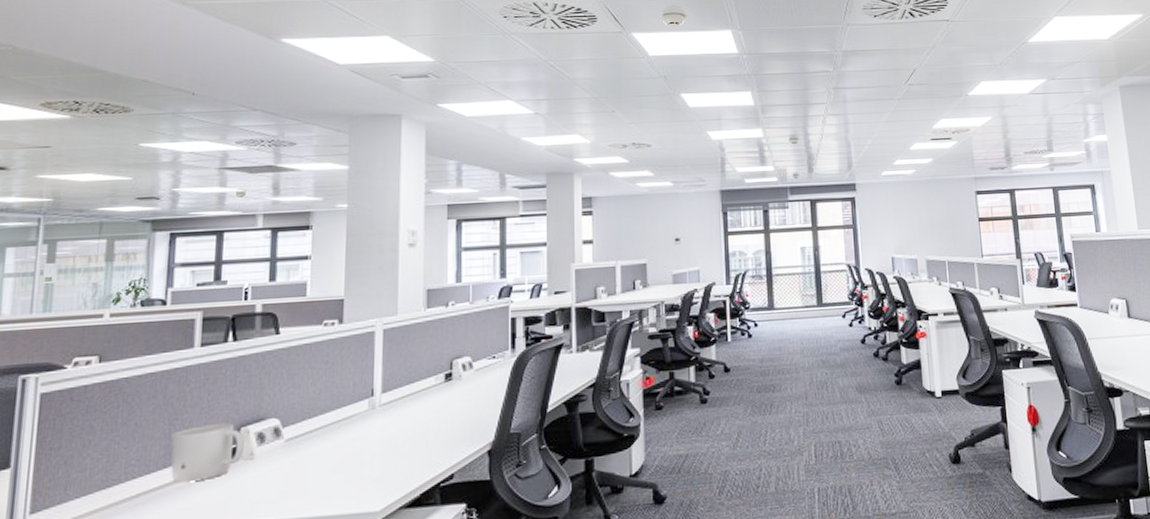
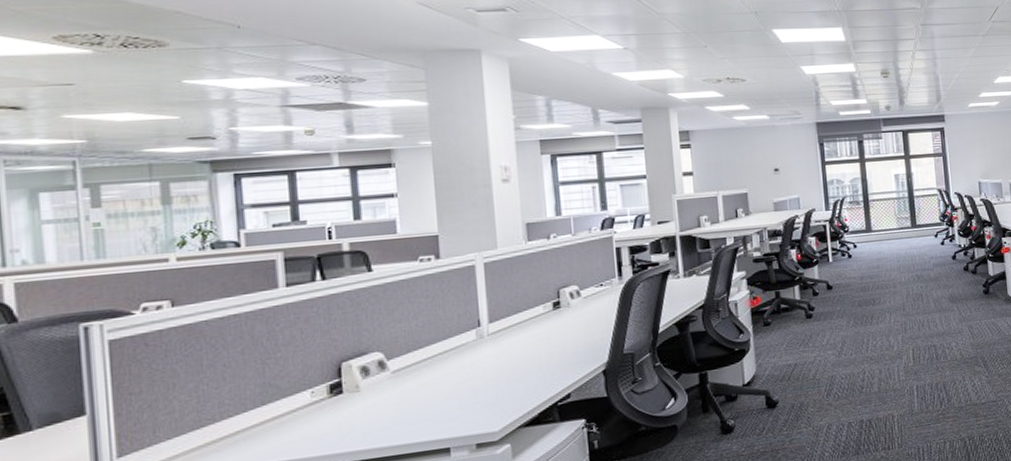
mug: present [170,423,244,484] -> none [264,359,348,419]

